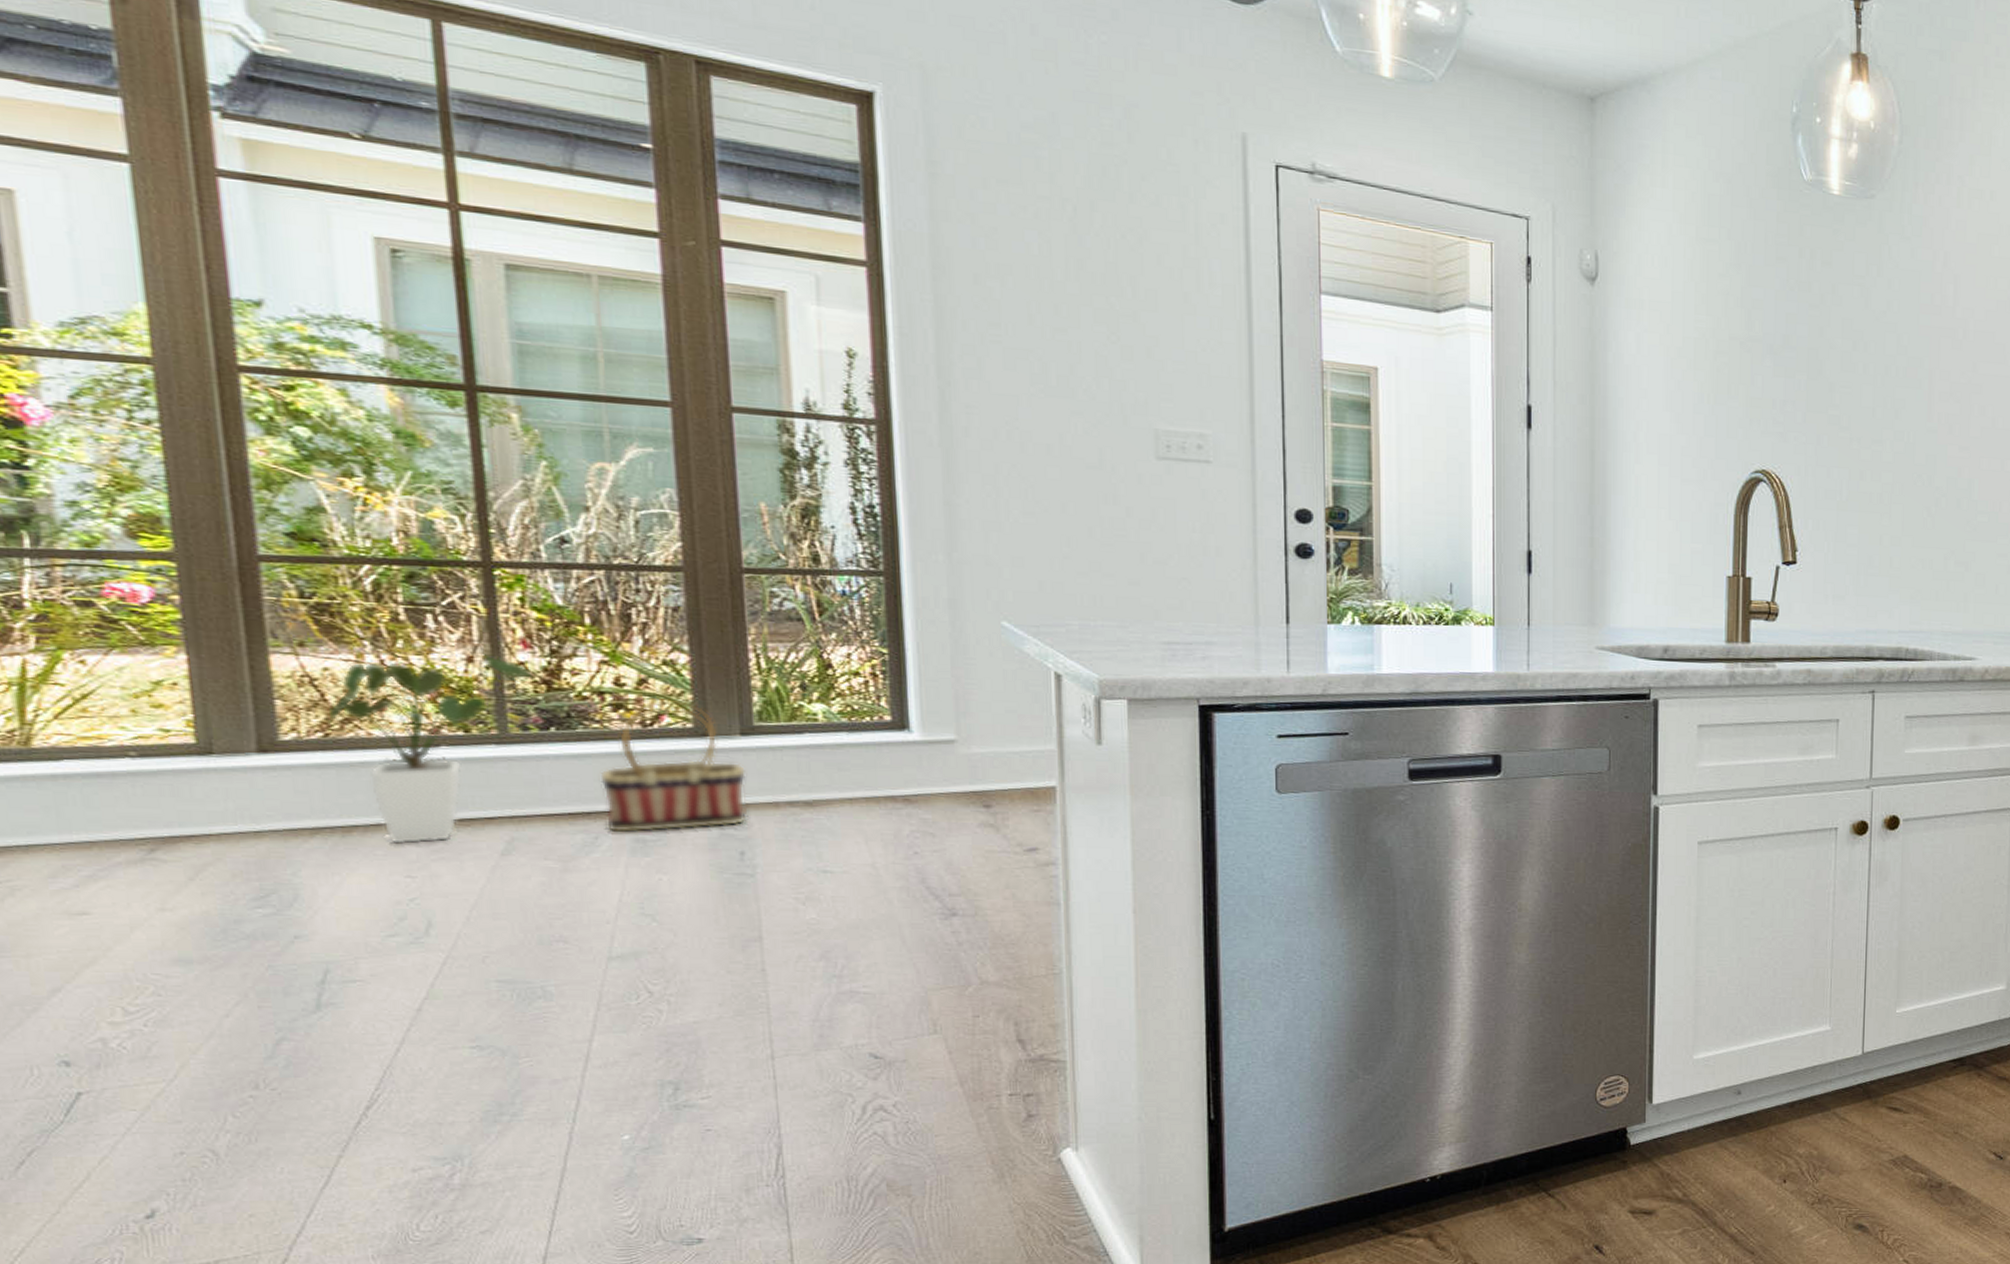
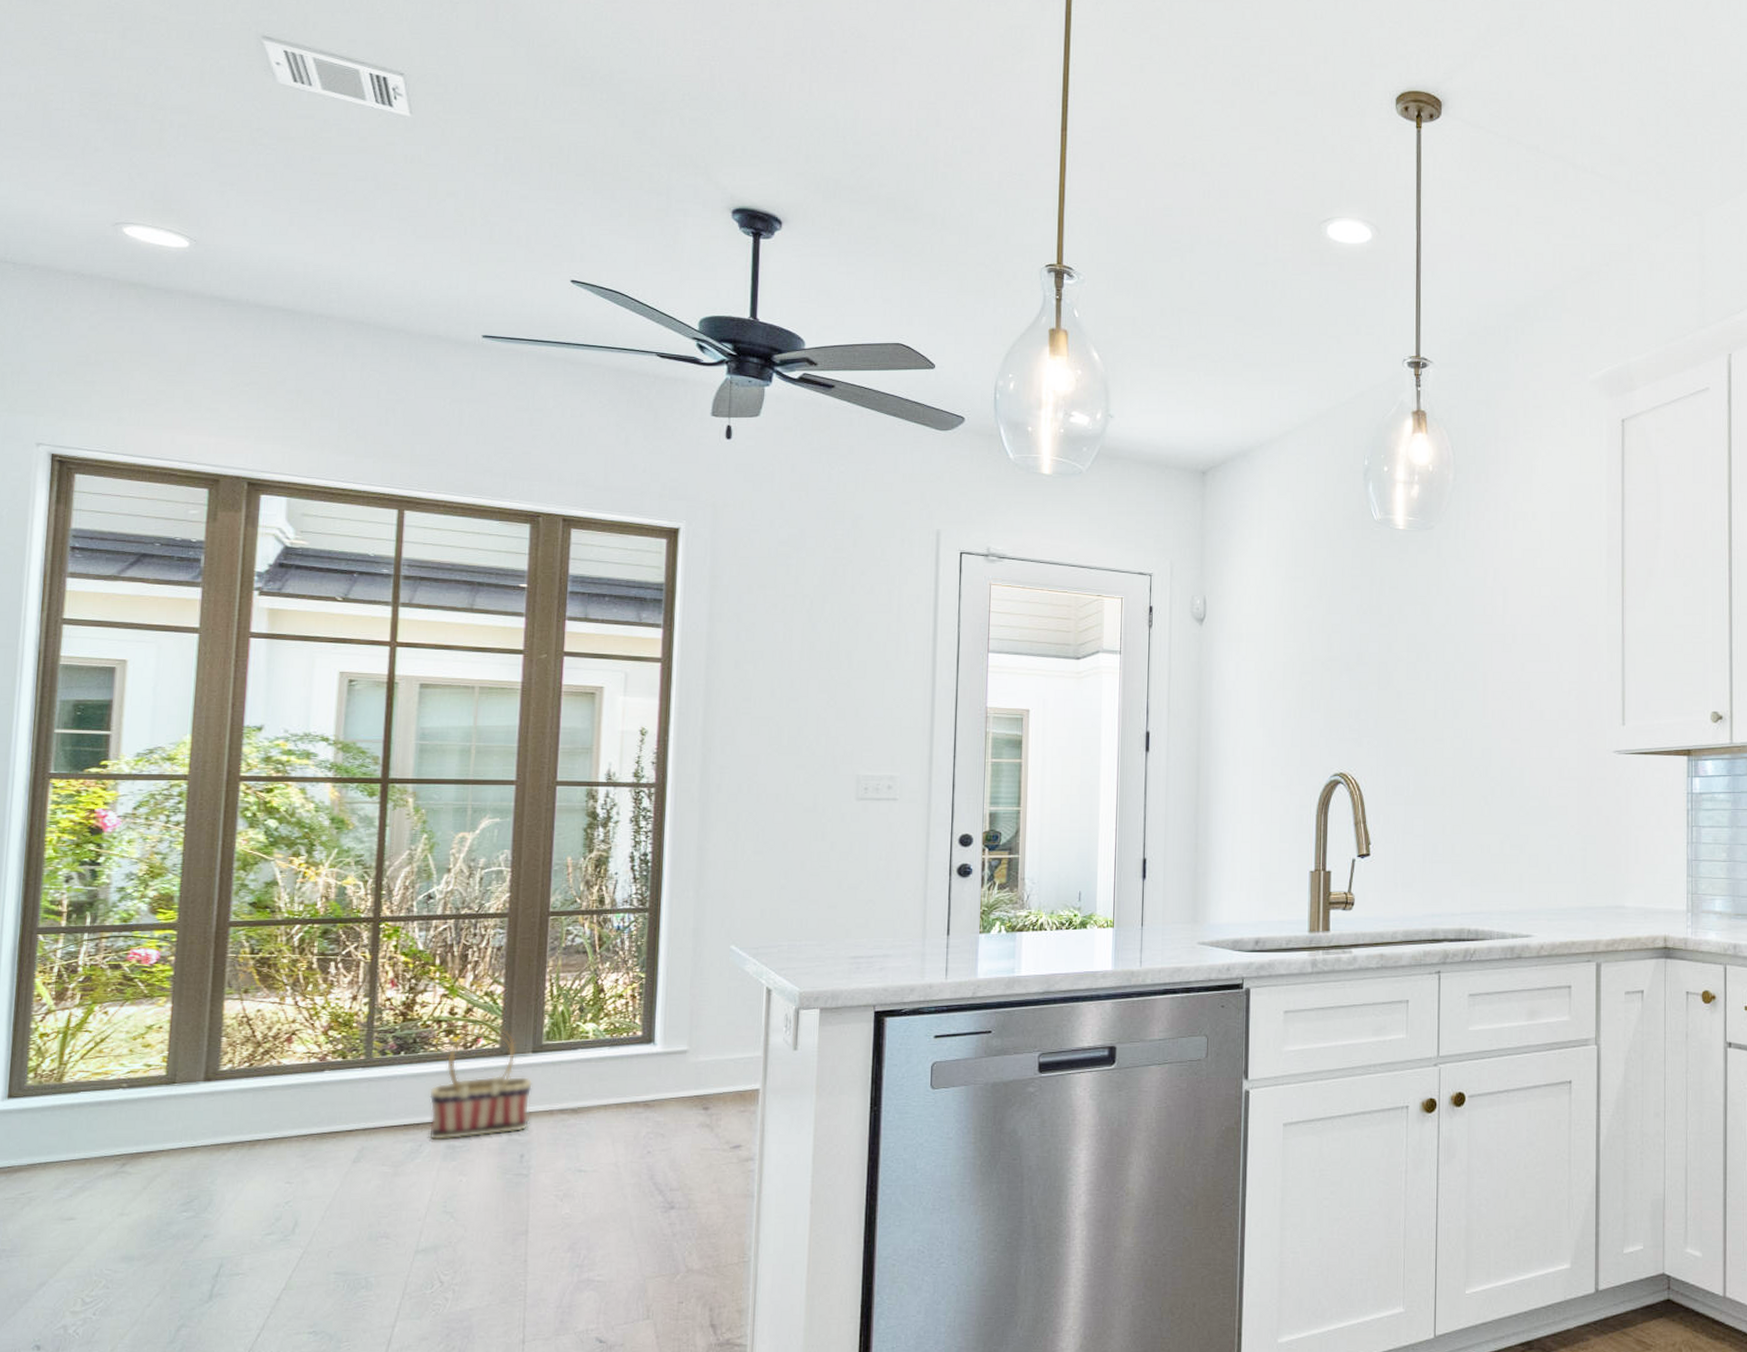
house plant: present [327,653,536,844] -> none [253,992,397,1155]

